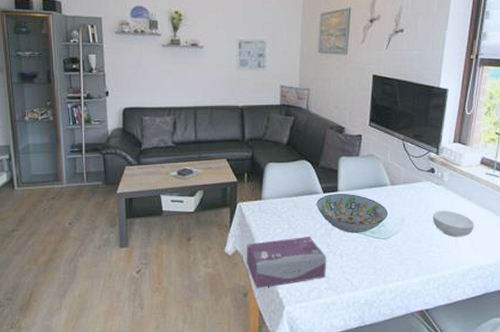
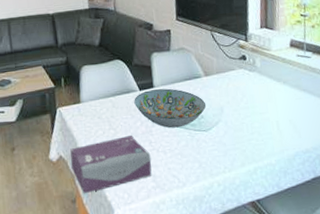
cereal bowl: present [432,210,474,237] -> none [250,95,294,122]

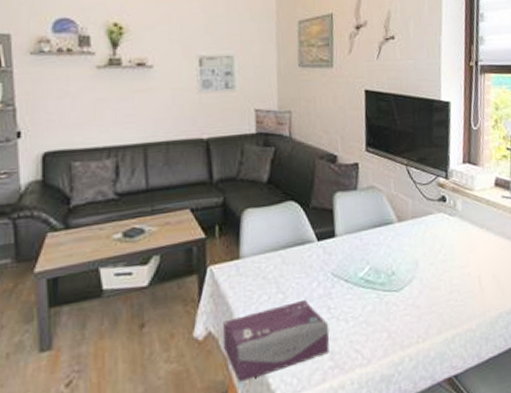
decorative bowl: present [134,88,206,128] -> none [310,238,398,289]

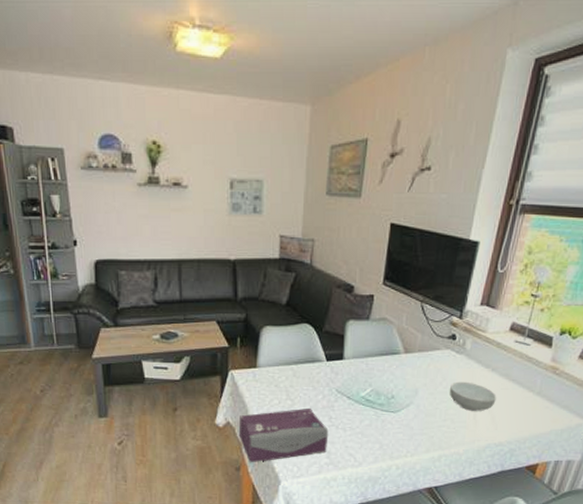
cereal bowl: none [449,245,497,278] -> present [449,381,496,411]

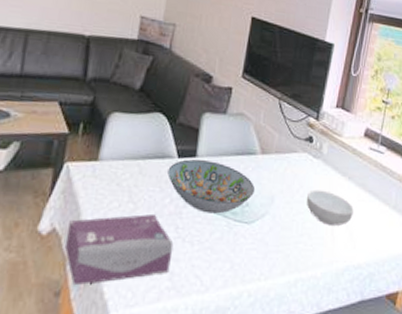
decorative bowl: none [318,362,399,406] -> present [167,159,254,214]

